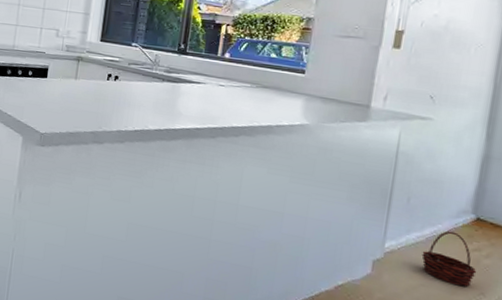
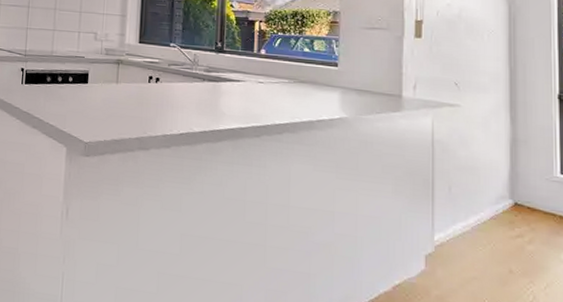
basket: present [422,231,477,287] -> none [470,218,523,276]

